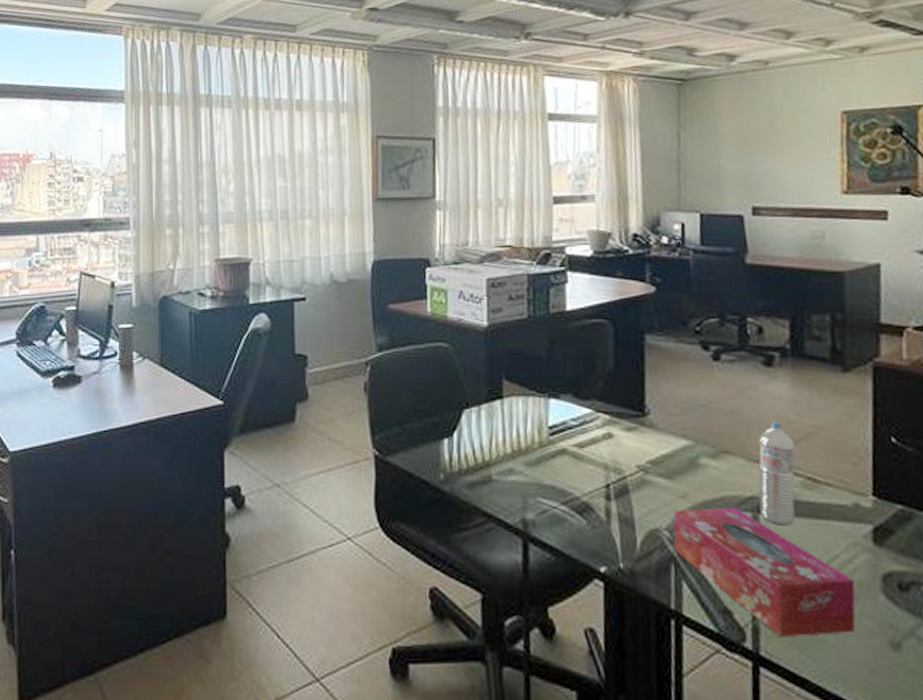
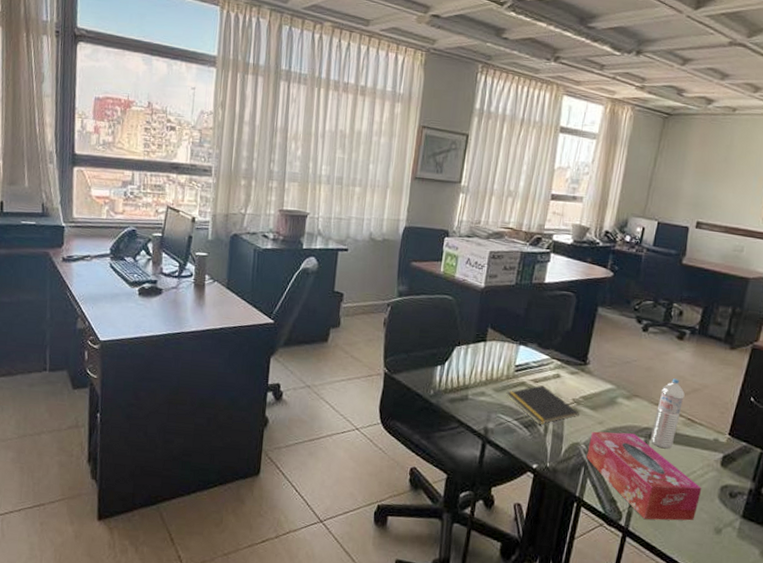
notepad: none [543,451,651,507] -> present [506,385,579,425]

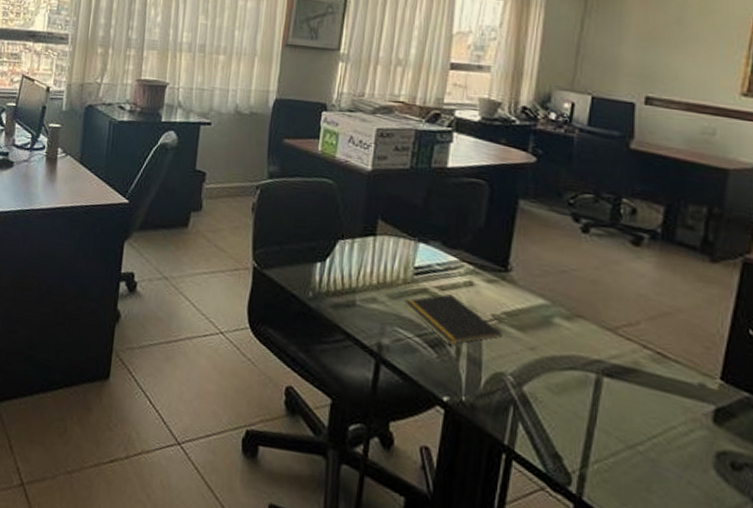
tissue box: present [586,431,702,521] -> none [516,359,688,497]
water bottle: present [650,378,685,449] -> none [603,296,649,392]

